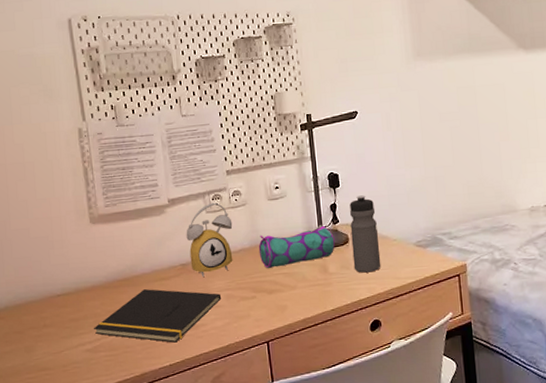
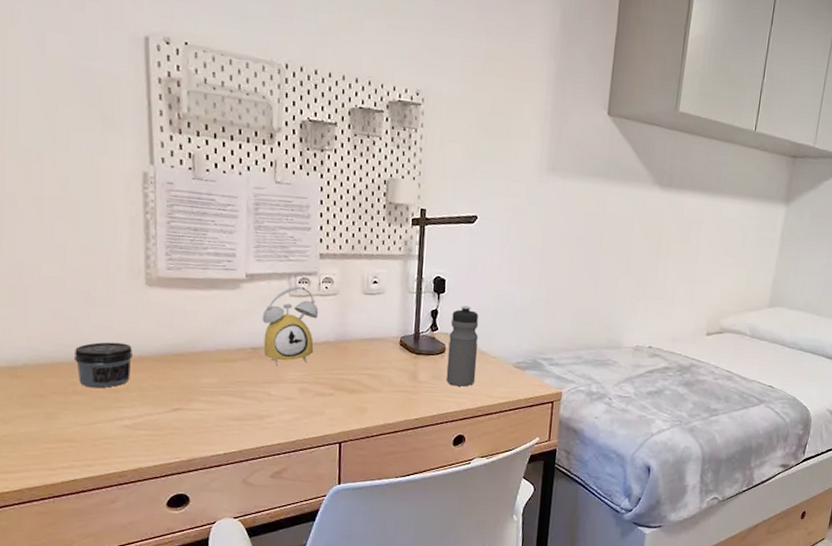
jar: none [41,276,87,320] -> present [73,342,134,388]
notepad: present [94,289,222,343] -> none [136,368,295,431]
pencil case: present [258,225,335,269] -> none [344,330,430,367]

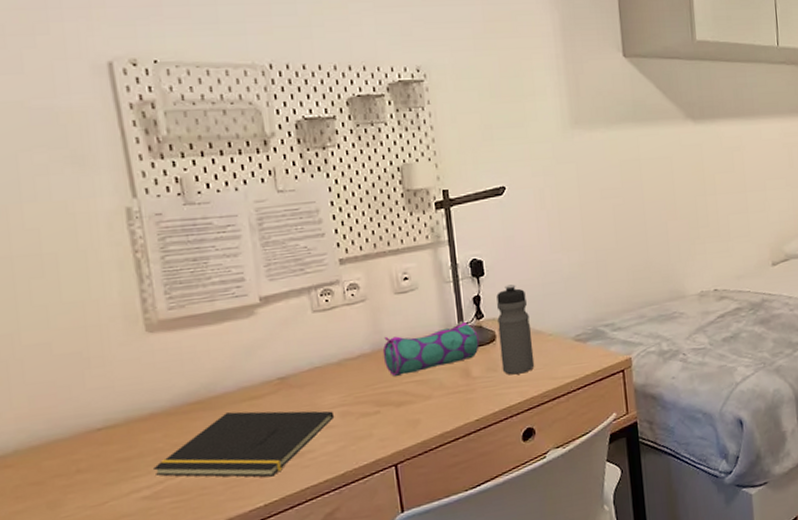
jar: present [73,342,134,388] -> none [72,402,143,462]
notepad: none [136,368,295,431] -> present [153,410,335,477]
alarm clock: present [262,286,319,365] -> none [285,299,349,392]
pencil case: none [344,330,430,367] -> present [382,321,479,377]

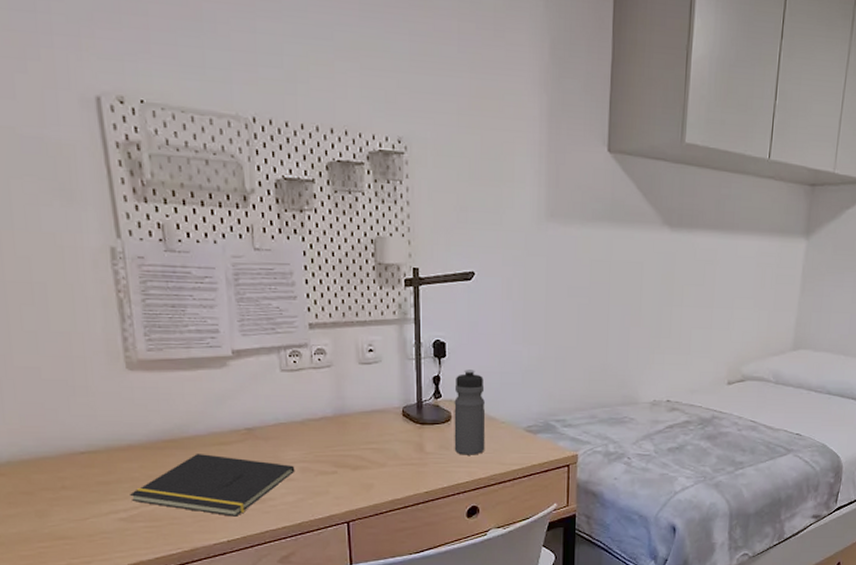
pencil case: present [382,321,479,377] -> none [343,398,435,442]

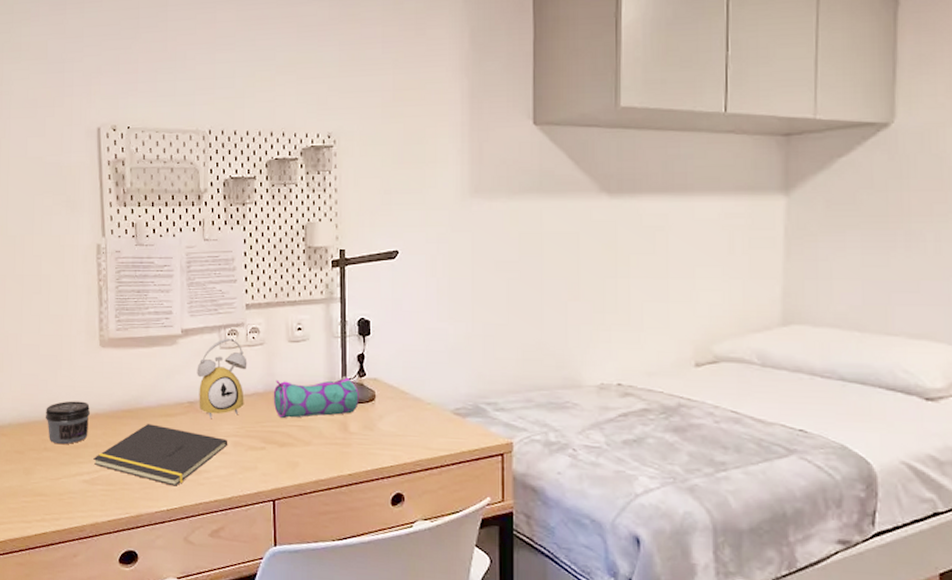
jar: none [58,432,122,482] -> present [45,401,91,445]
alarm clock: none [254,359,314,445] -> present [197,338,247,418]
pencil case: none [343,398,435,442] -> present [273,376,359,419]
water bottle: present [454,369,486,455] -> none [378,348,411,438]

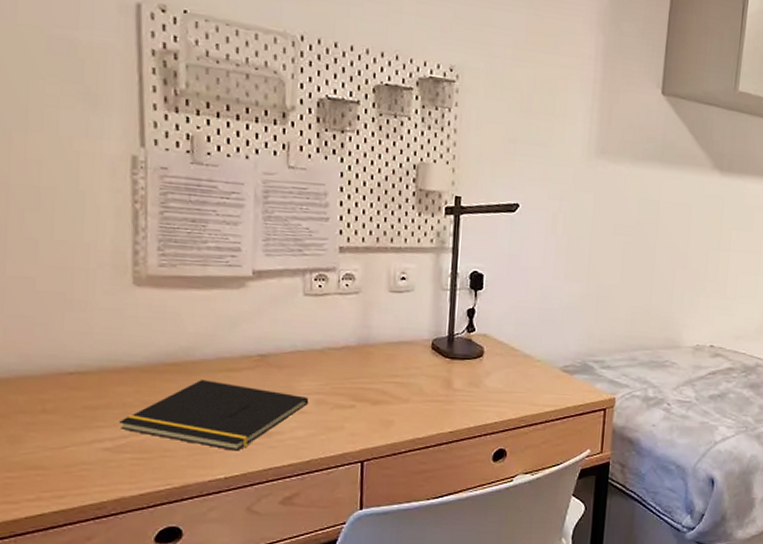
jar: present [45,401,91,445] -> none [43,351,117,406]
alarm clock: present [197,338,247,418] -> none [271,283,338,374]
pencil case: present [273,376,359,419] -> none [367,331,466,375]

